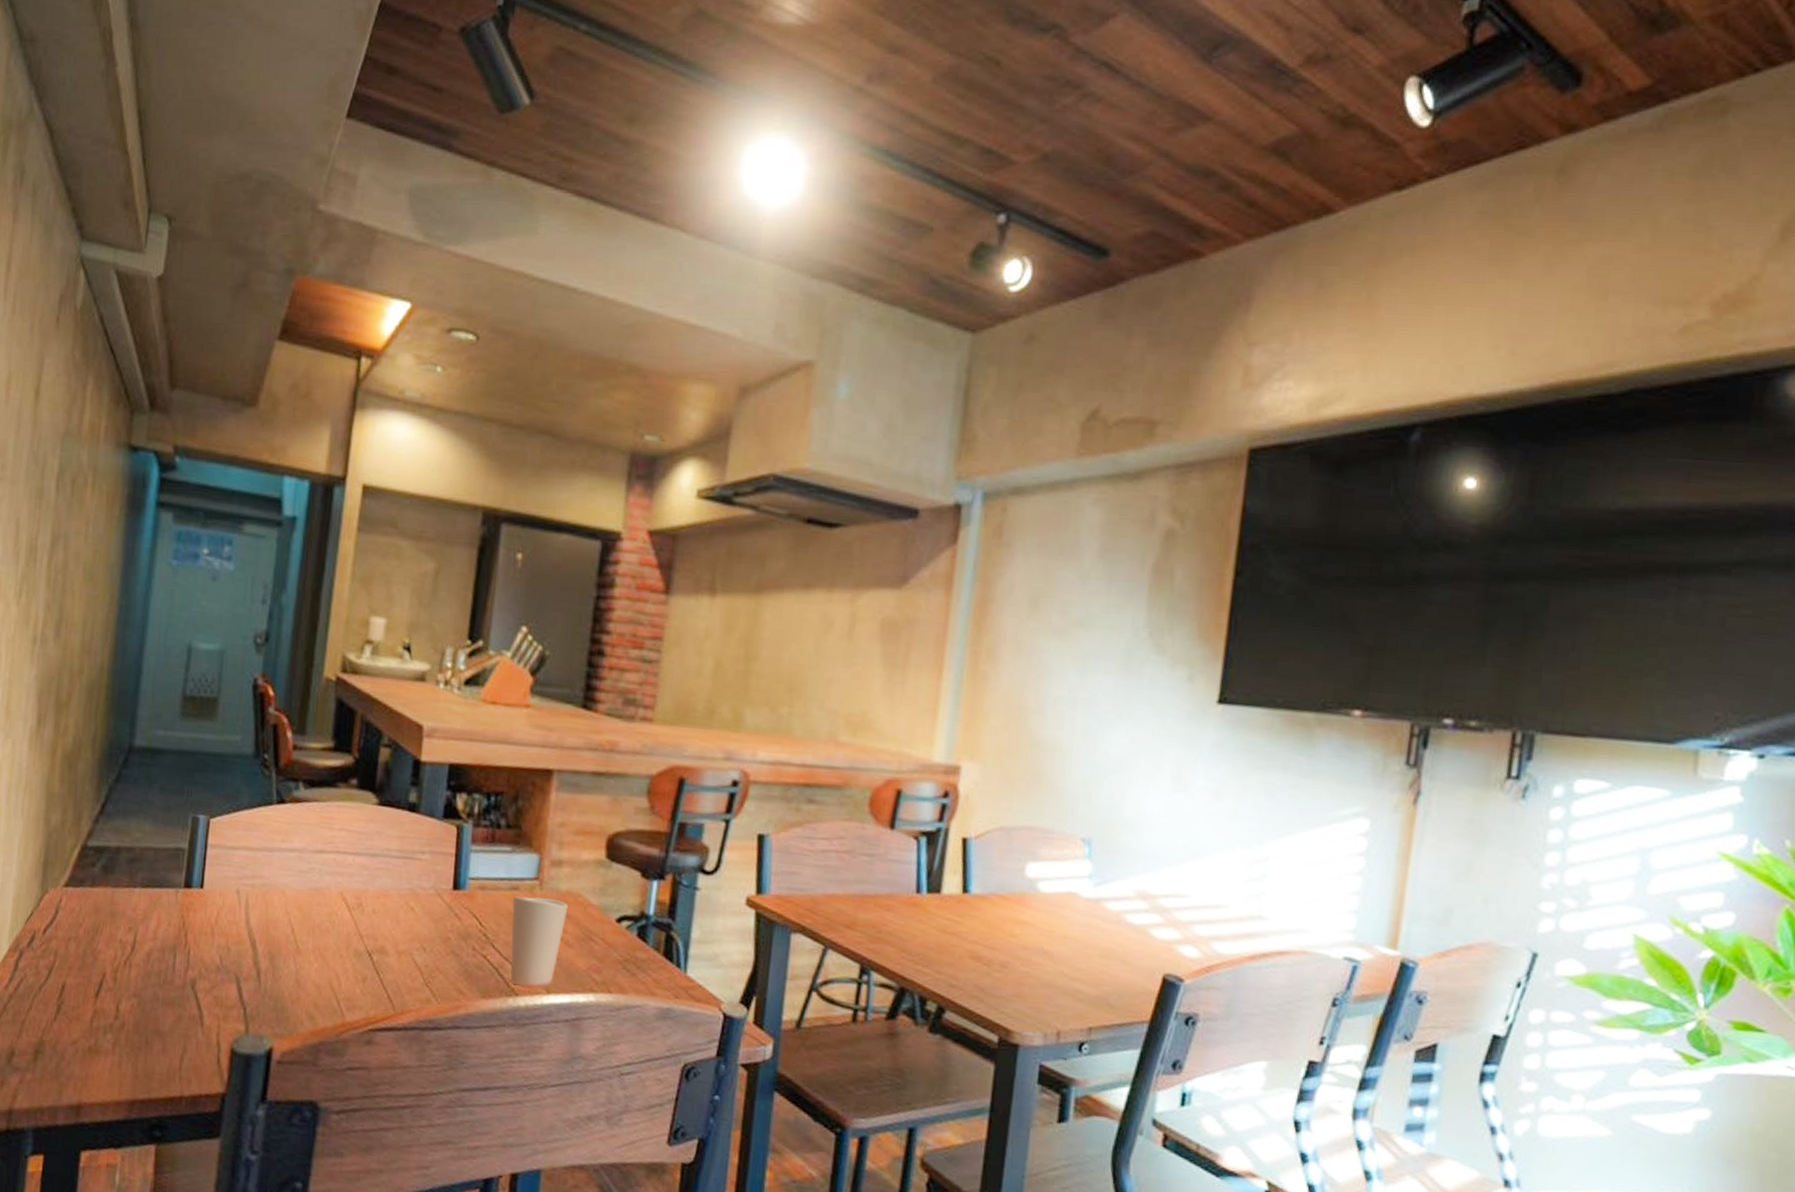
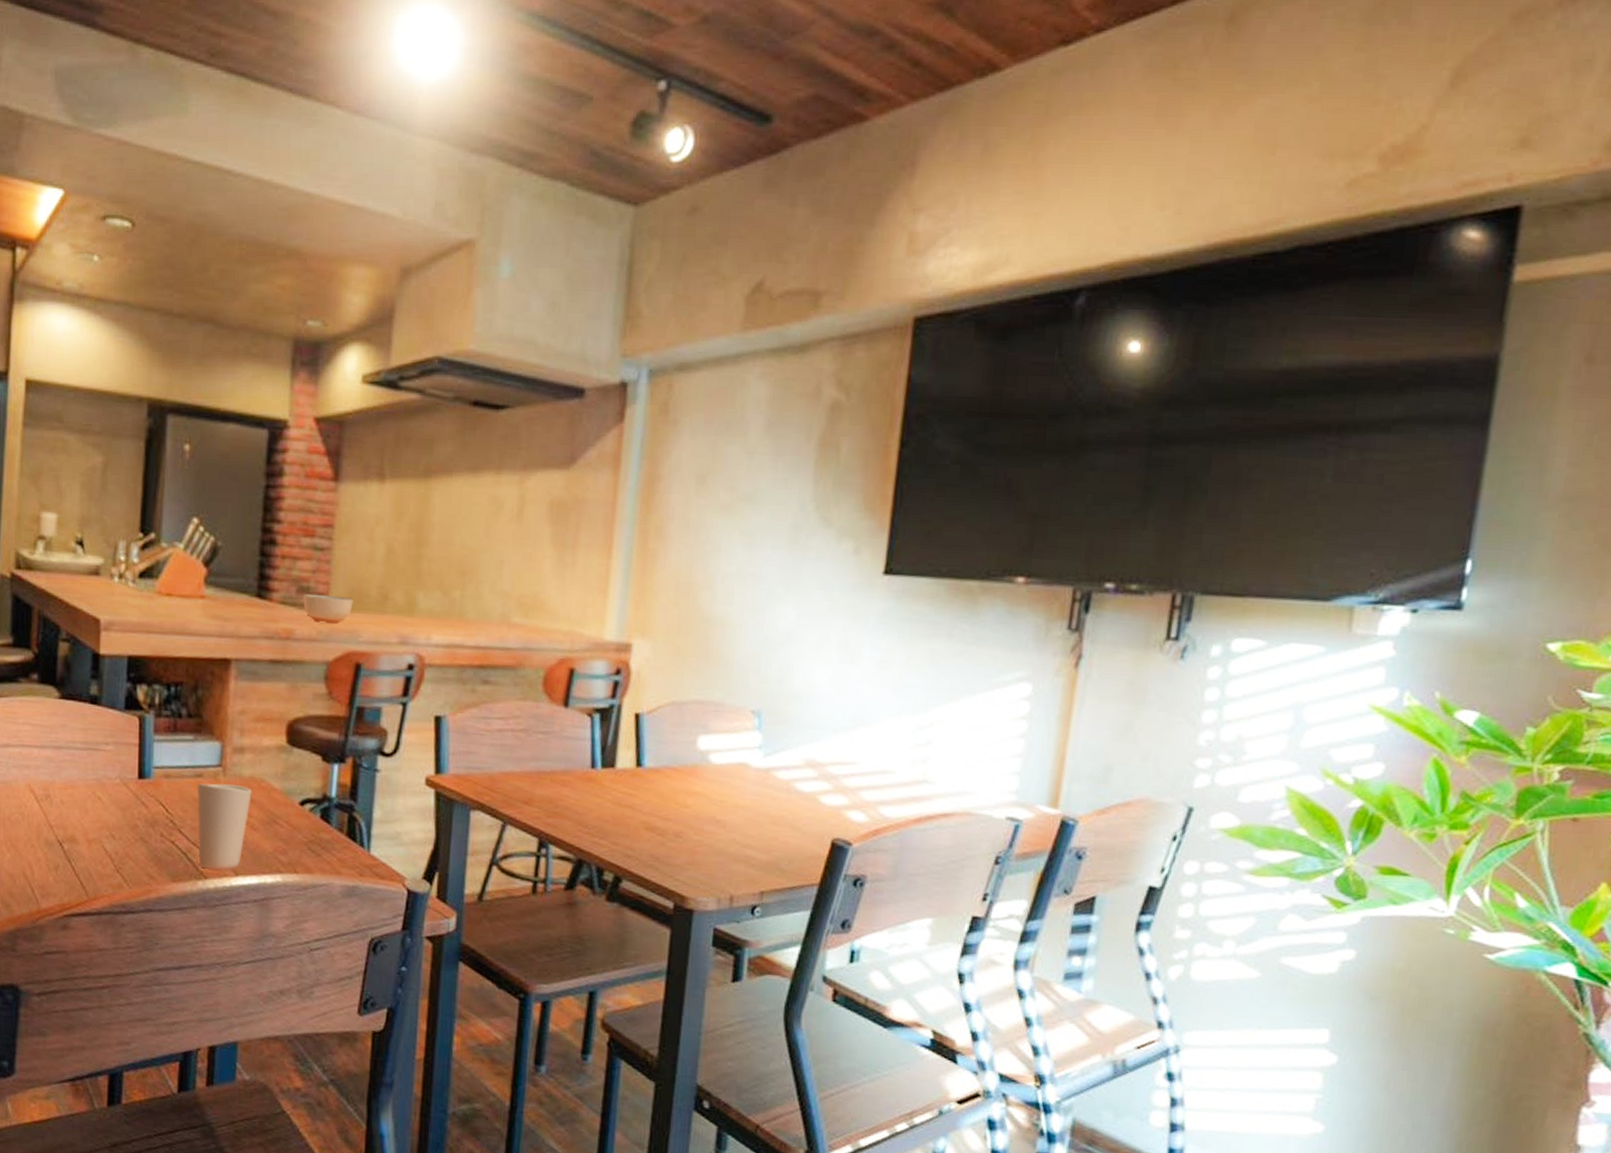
bowl: none [628,706,681,738] -> present [303,593,354,625]

